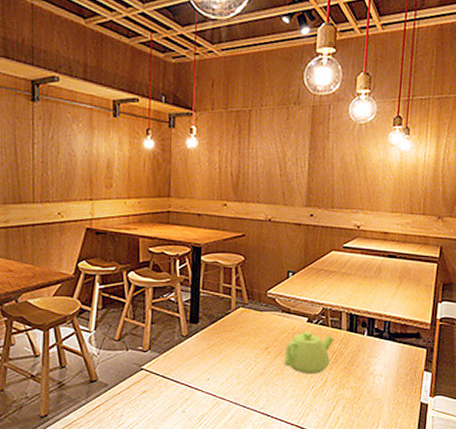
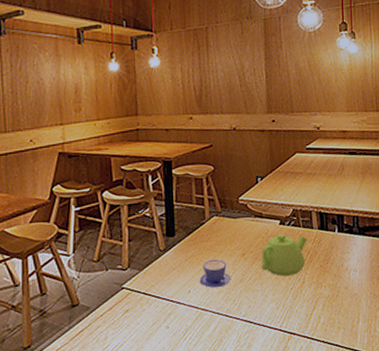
teacup: none [219,350,252,379] -> present [199,259,231,288]

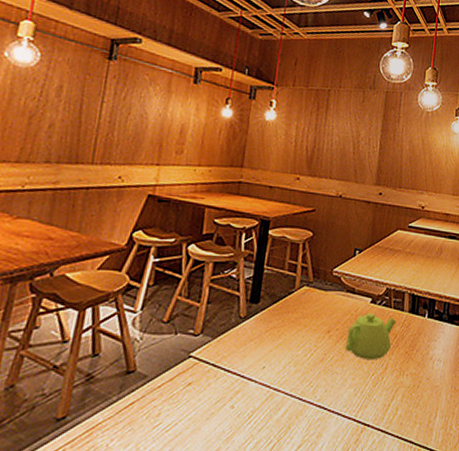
teacup: present [199,259,231,288] -> none [276,333,312,366]

